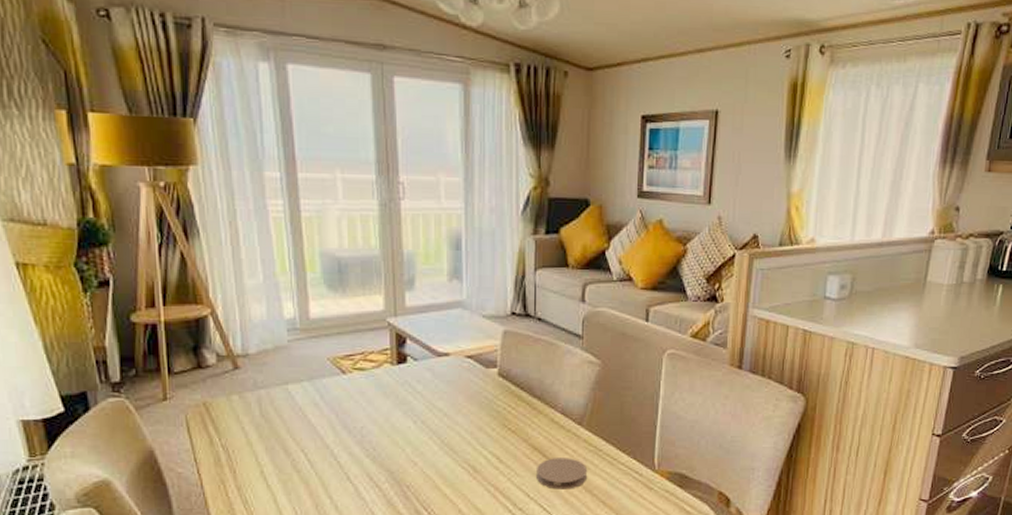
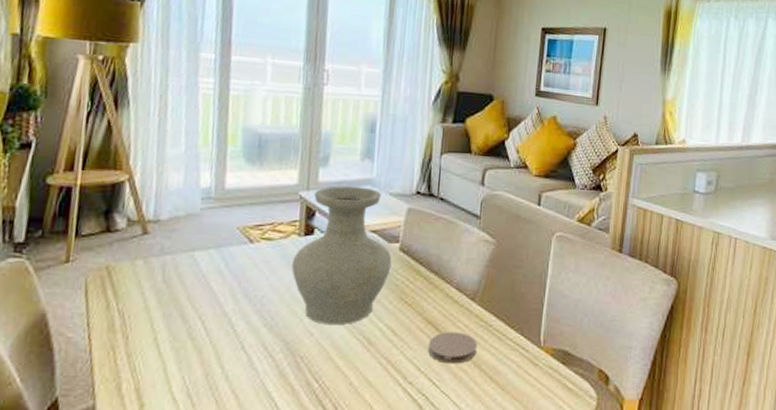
vase: none [387,310,491,454] -> present [291,185,392,325]

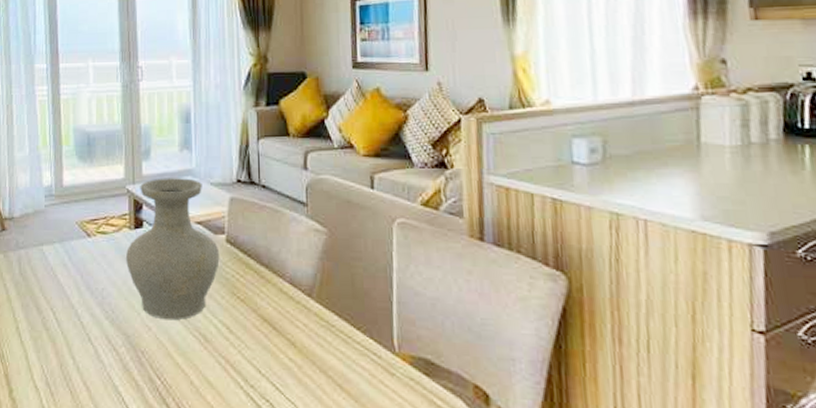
coaster: present [428,332,478,364] -> none [267,331,321,368]

